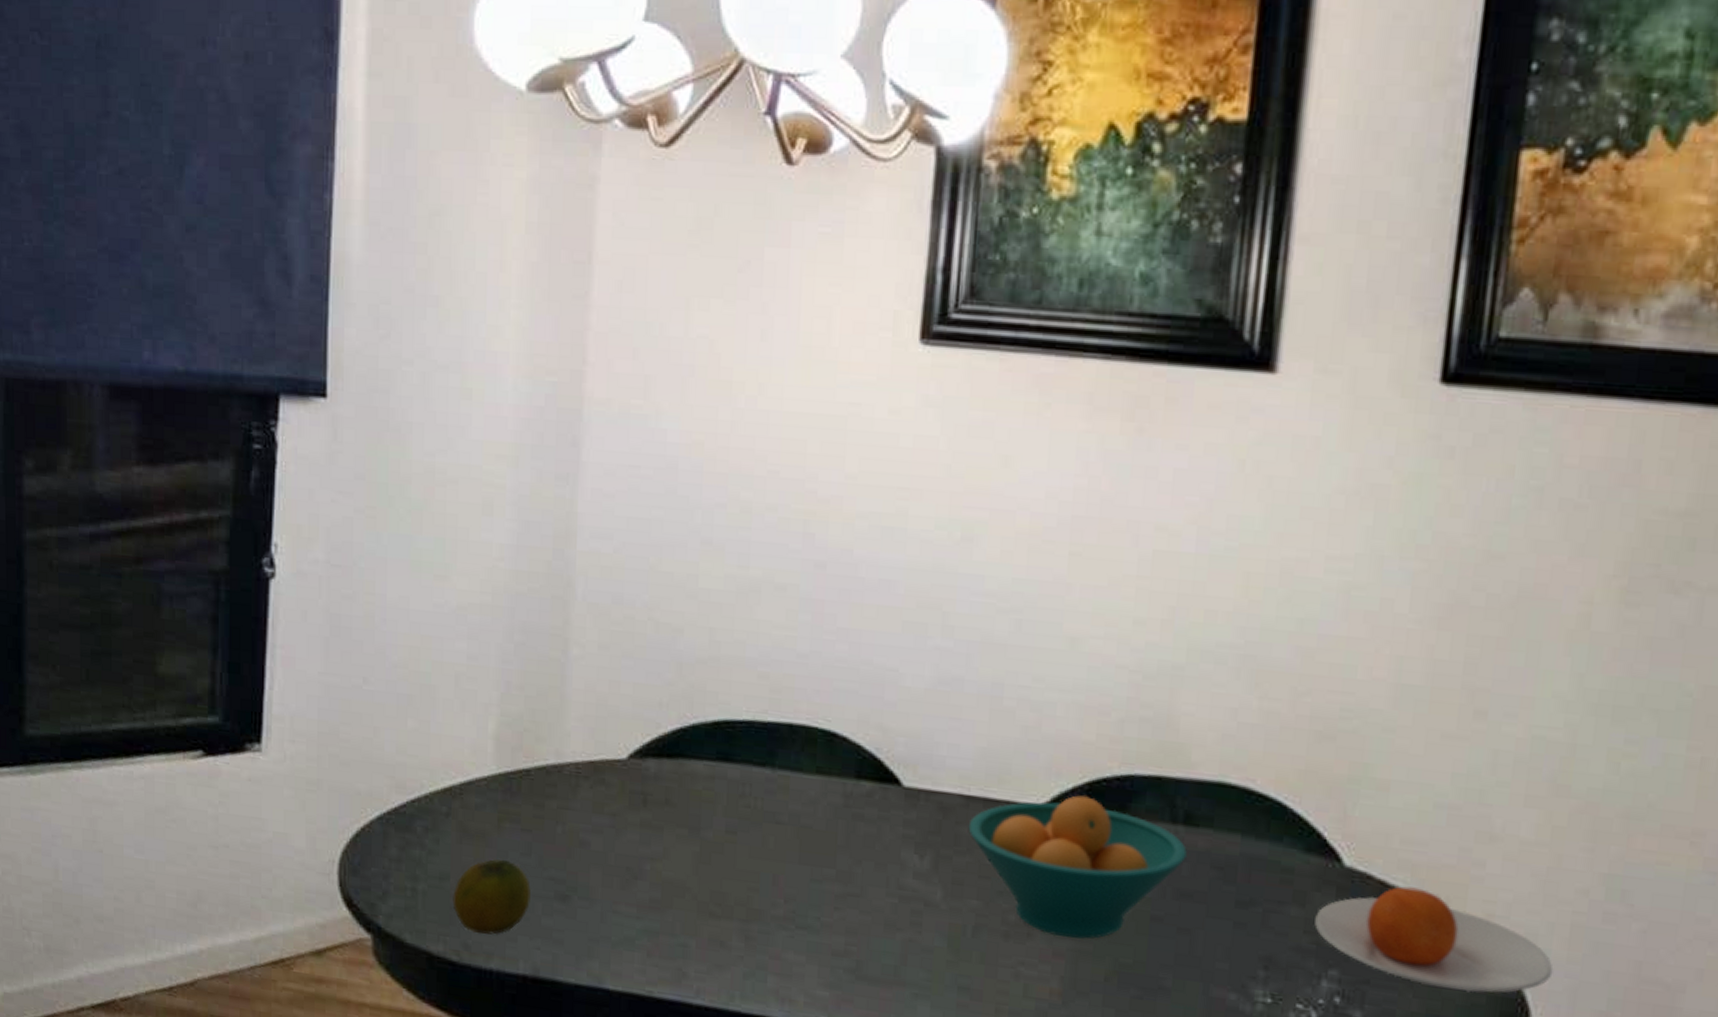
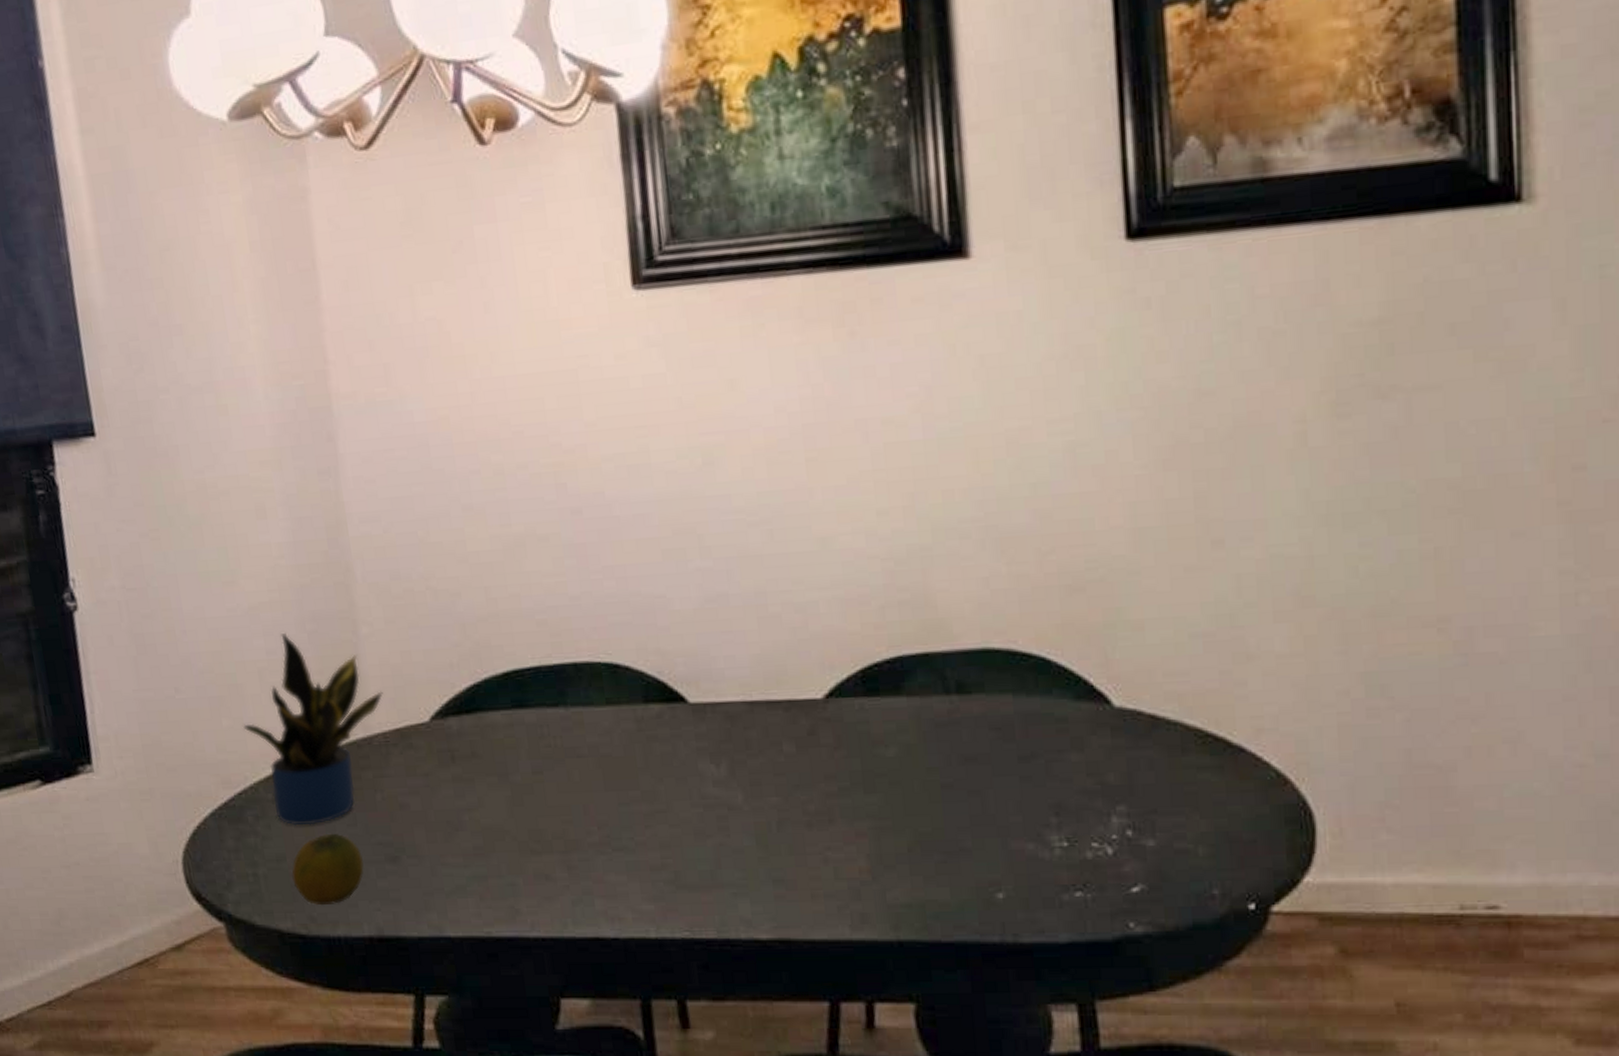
potted plant: none [429,640,583,848] -> present [243,633,383,826]
fruit bowl: present [968,795,1188,939] -> none [756,683,966,817]
plate: present [1314,885,1554,993] -> none [1095,715,1329,806]

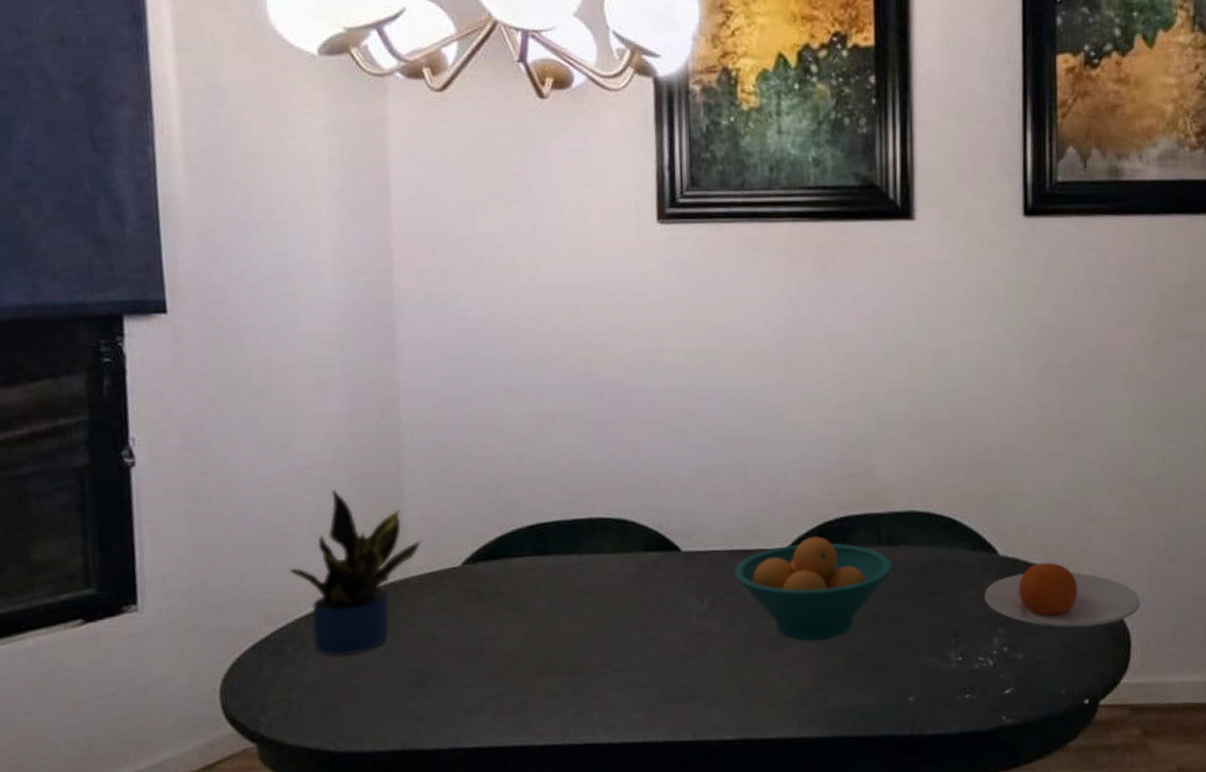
fruit: present [292,833,364,906] -> none [325,662,392,726]
fruit bowl: none [756,683,966,817] -> present [734,536,893,641]
plate: none [1095,715,1329,806] -> present [984,562,1141,629]

